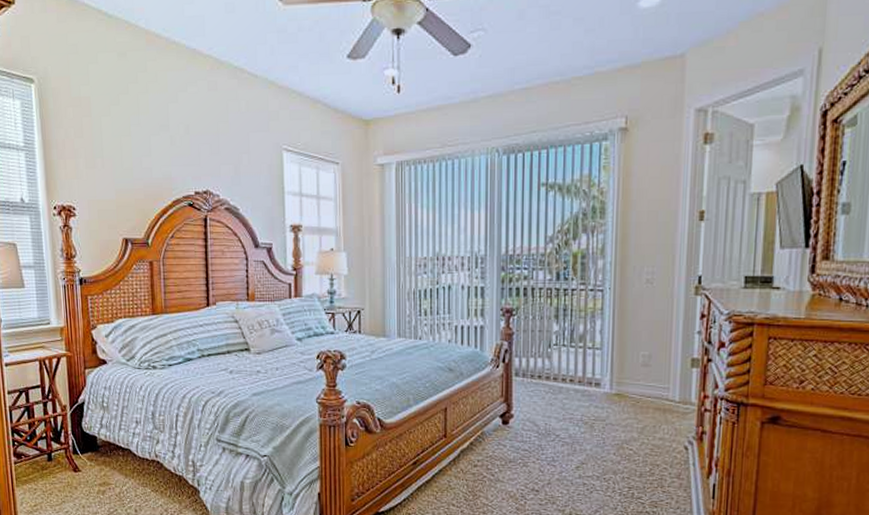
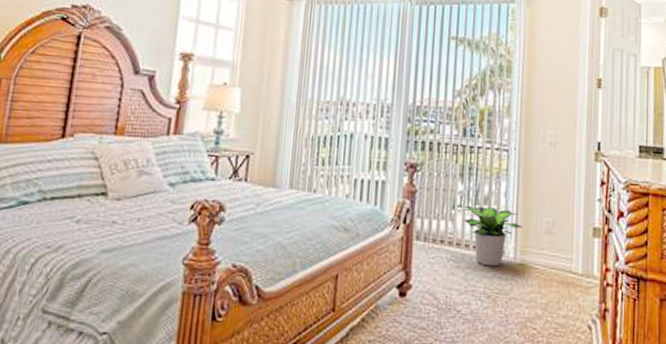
potted plant: none [560,345,619,397] -> present [464,206,523,267]

